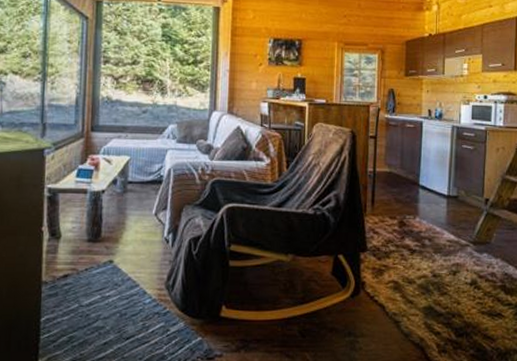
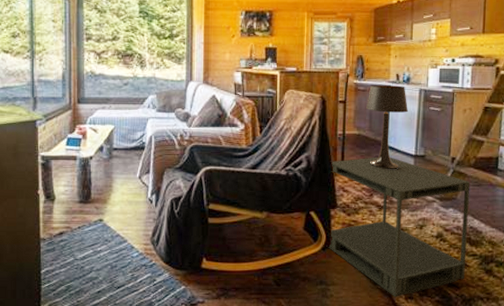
side table: none [355,196,505,351] -> present [326,157,471,297]
table lamp: none [397,120,441,210] -> present [365,85,409,169]

